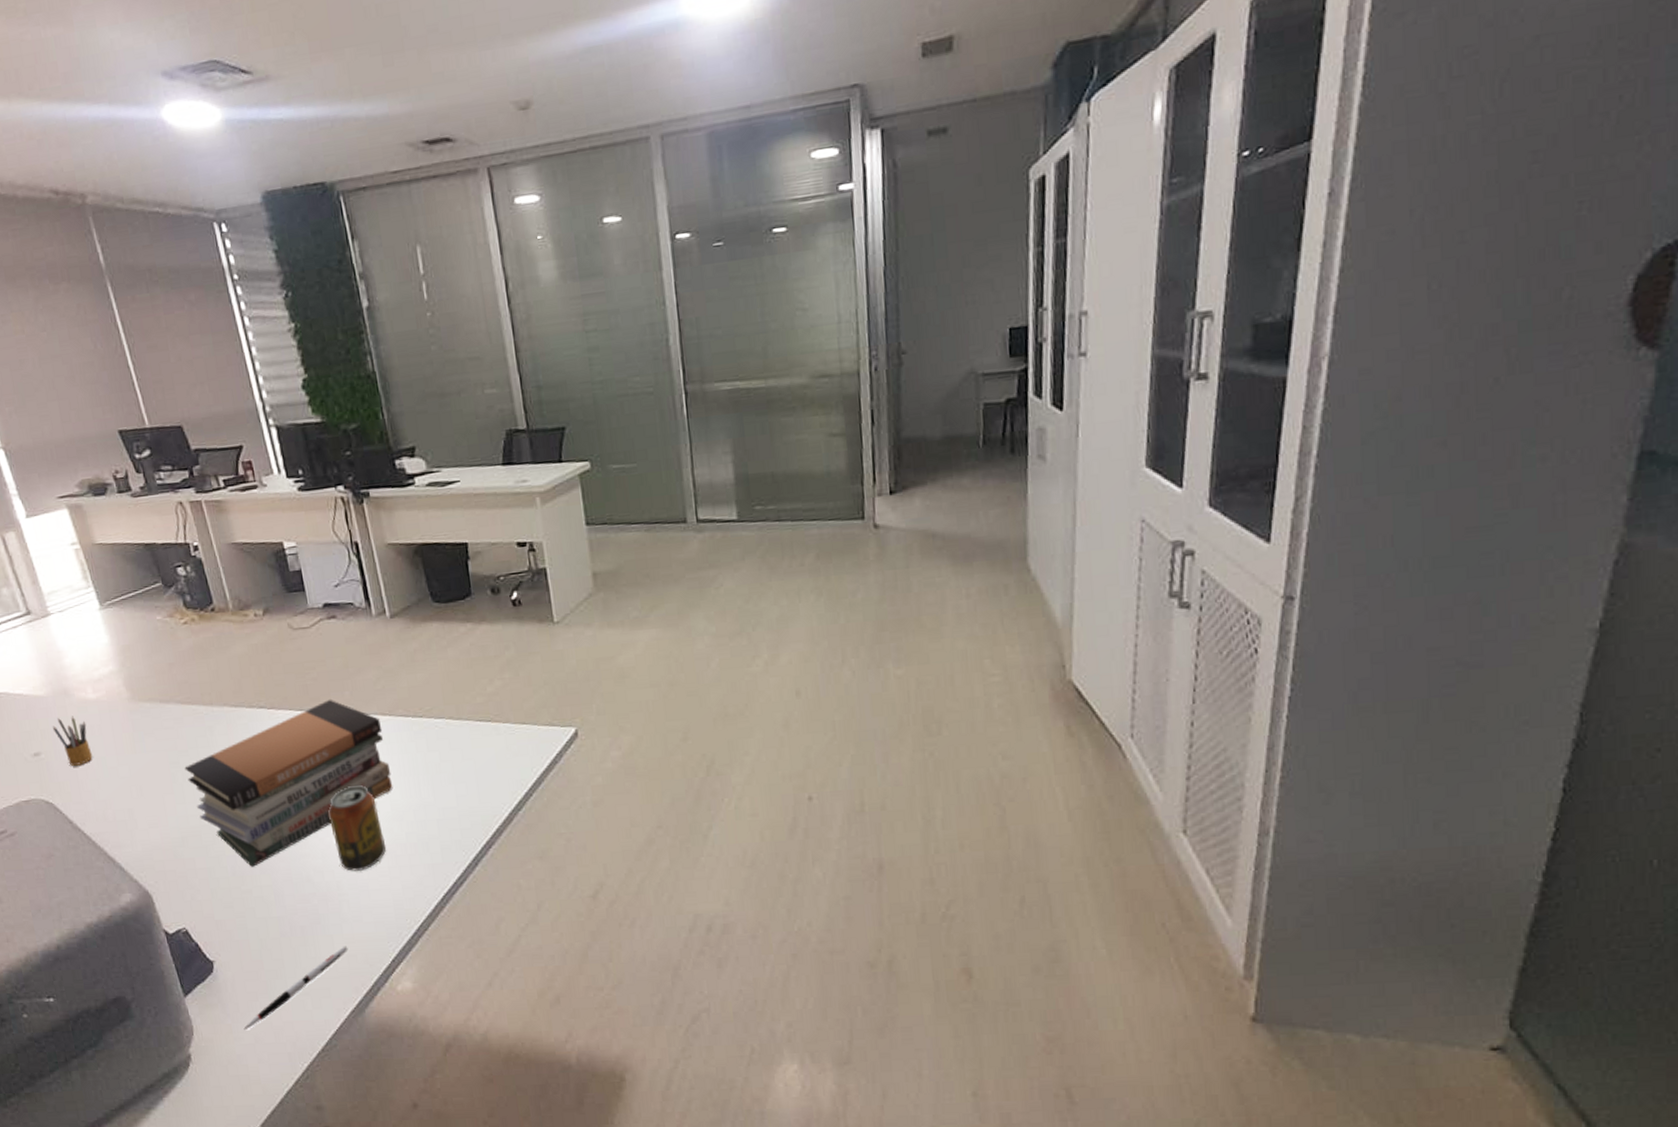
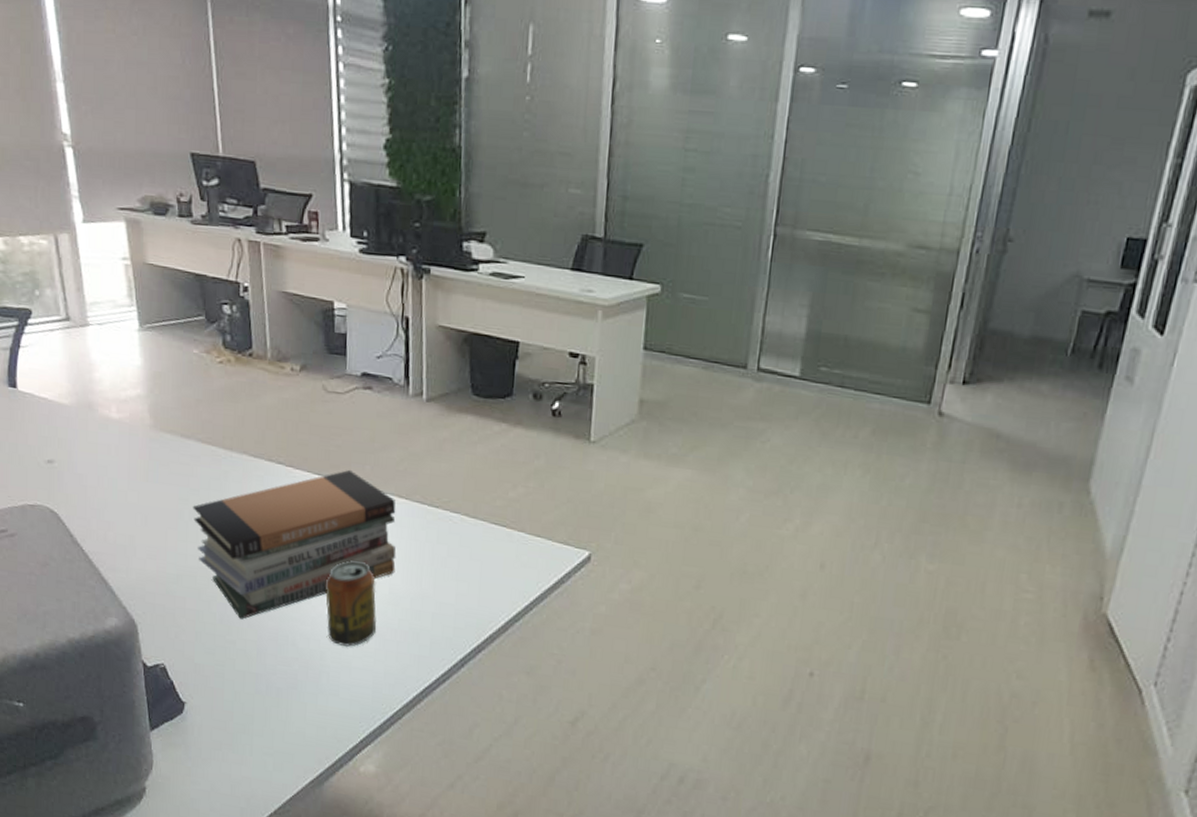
pencil box: present [52,716,93,766] -> none [70,430,105,482]
pen: present [244,946,348,1030] -> none [202,716,320,776]

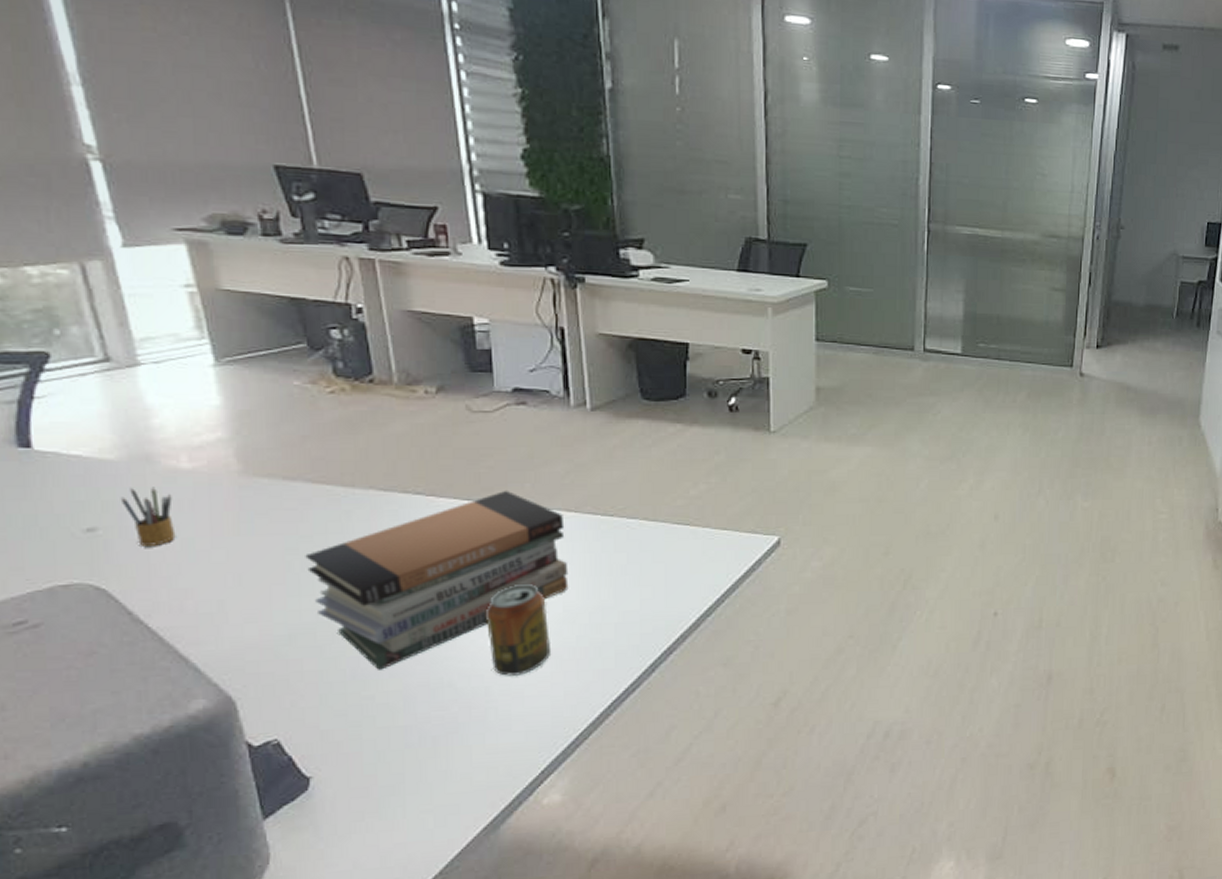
pencil box: none [70,430,105,482] -> present [120,487,176,546]

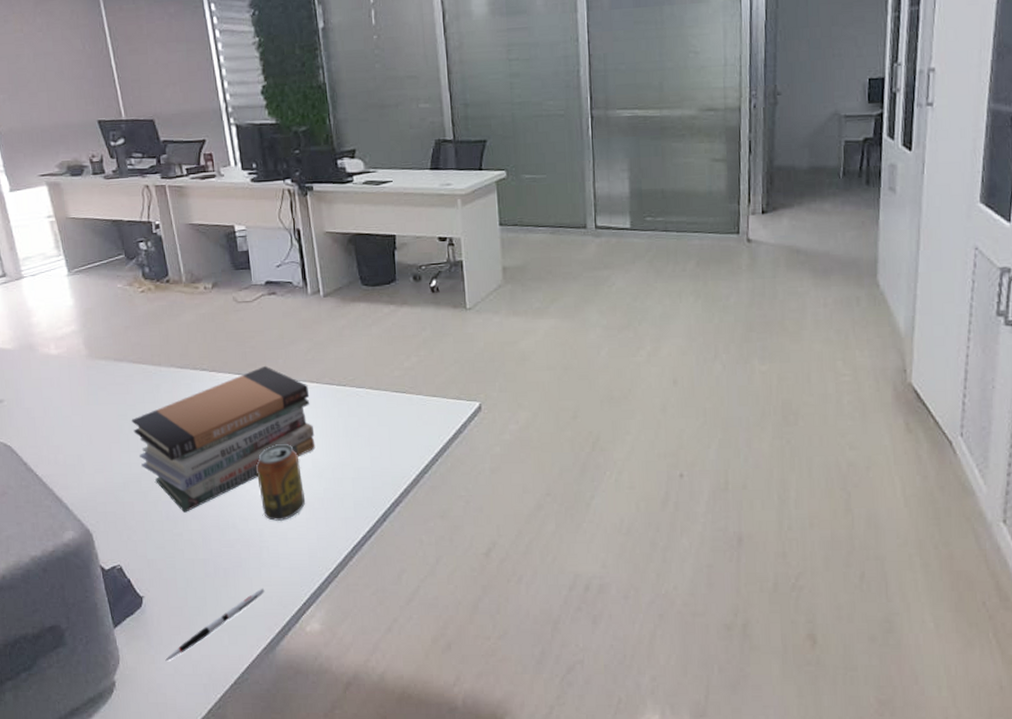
pencil box: present [120,487,176,546] -> none [16,368,50,413]
pen: none [340,757,489,854] -> present [165,588,265,661]

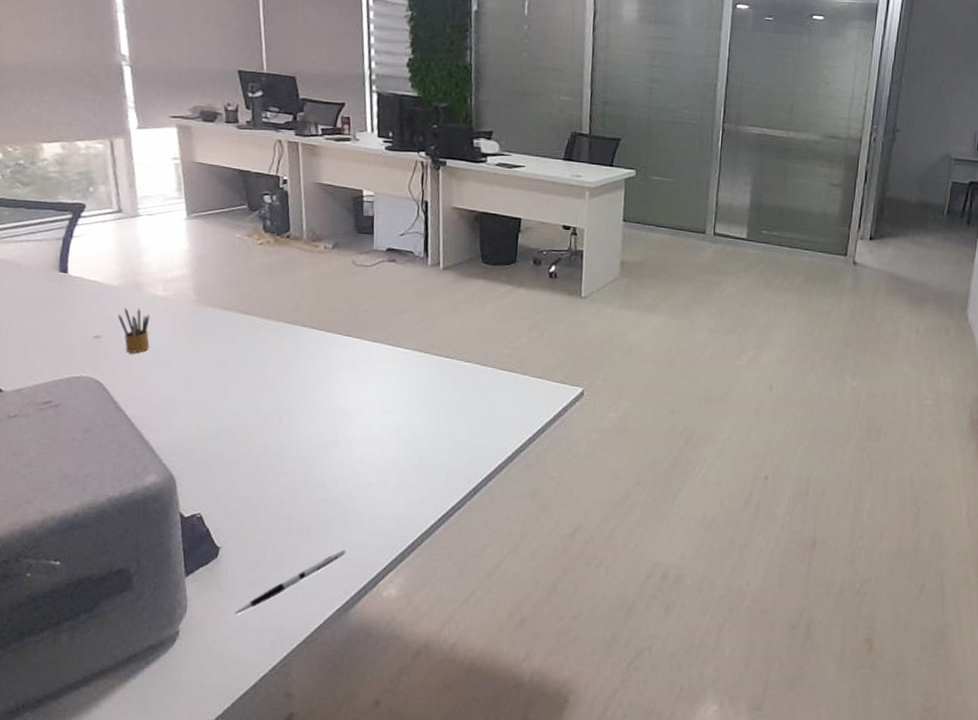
pencil box: none [16,368,50,413] -> present [117,308,150,353]
book stack: present [131,365,316,513] -> none [232,330,417,467]
beverage can: present [255,443,306,521] -> none [352,408,399,485]

